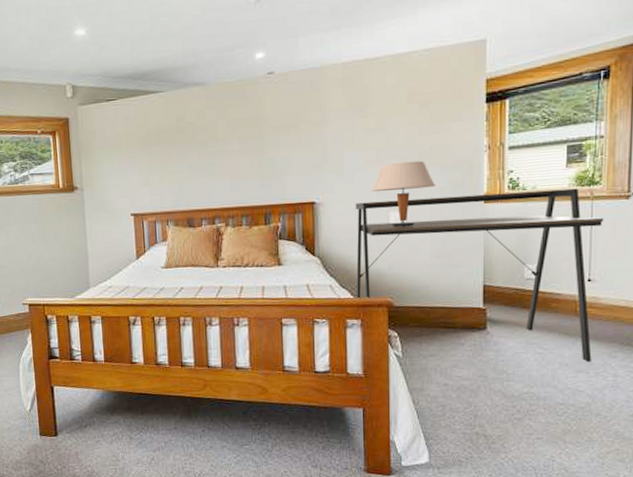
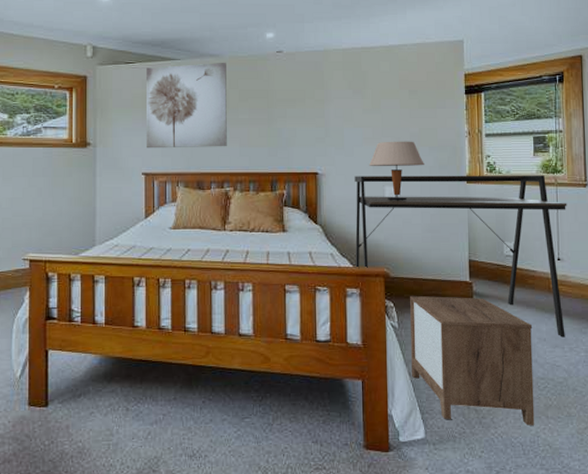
wall art: none [129,90,217,189] -> present [147,62,227,149]
nightstand: none [416,324,554,450] -> present [410,295,535,425]

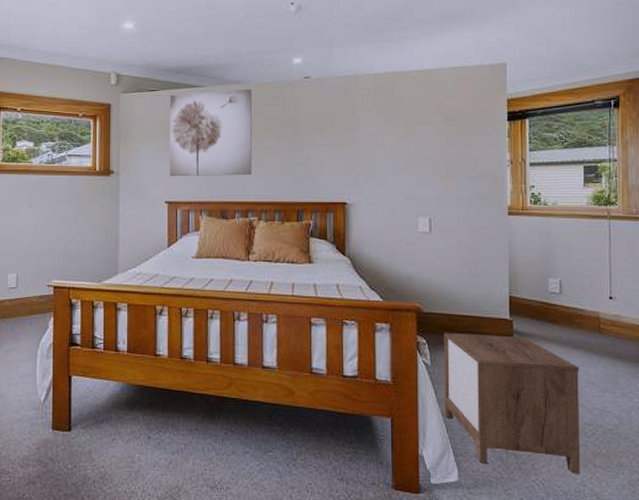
desk: present [354,175,567,338] -> none [385,206,621,382]
table lamp: present [369,141,424,201] -> none [401,170,461,233]

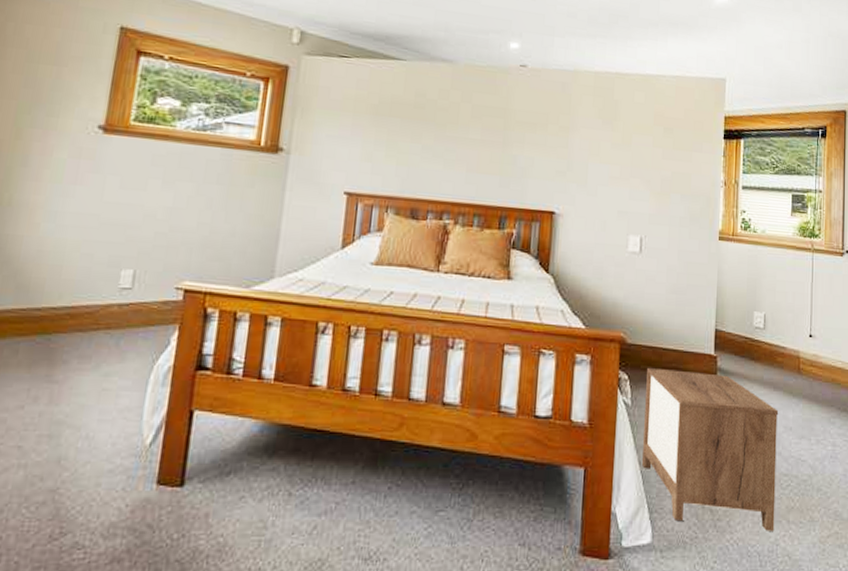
wall art: present [170,88,252,177] -> none [353,64,461,171]

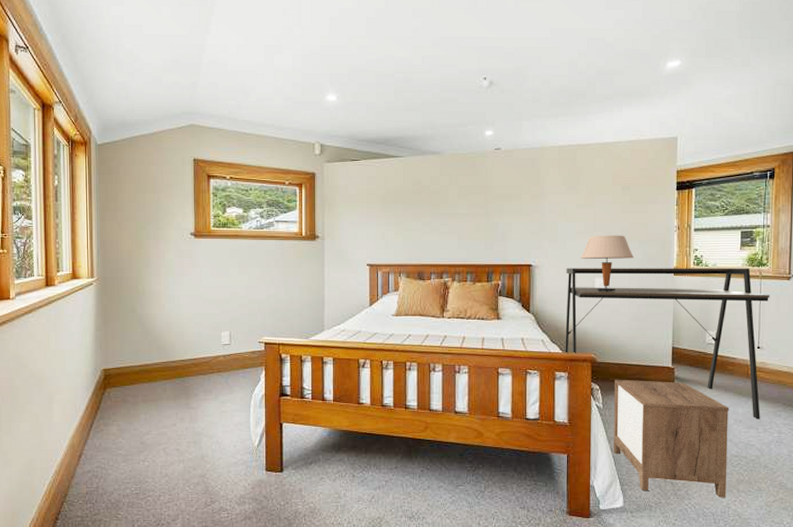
desk: none [587,220,823,427] -> present [564,268,770,419]
table lamp: none [614,183,675,254] -> present [581,235,634,292]

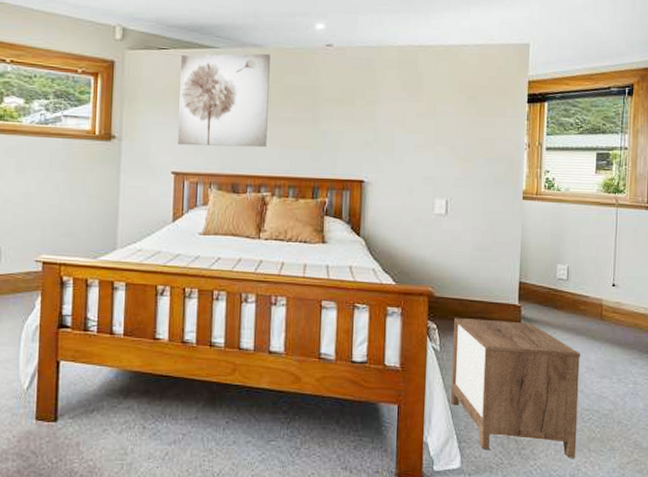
wall art: none [371,159,447,241] -> present [178,53,270,148]
desk: present [564,268,770,419] -> none [397,186,627,368]
table lamp: present [581,235,634,292] -> none [420,150,479,215]

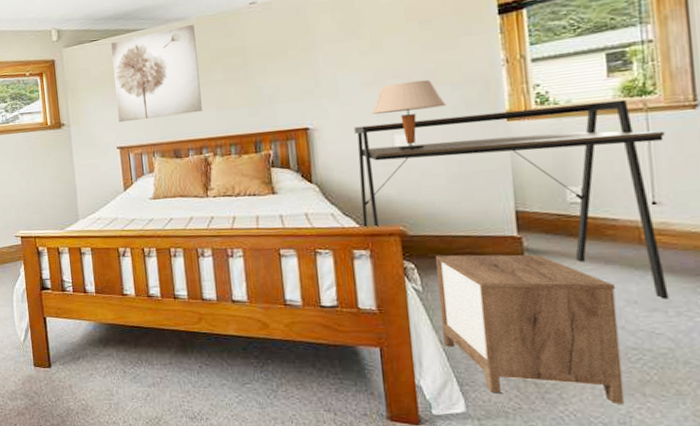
desk: none [397,186,627,368] -> present [354,99,669,299]
table lamp: none [420,150,479,215] -> present [372,79,446,151]

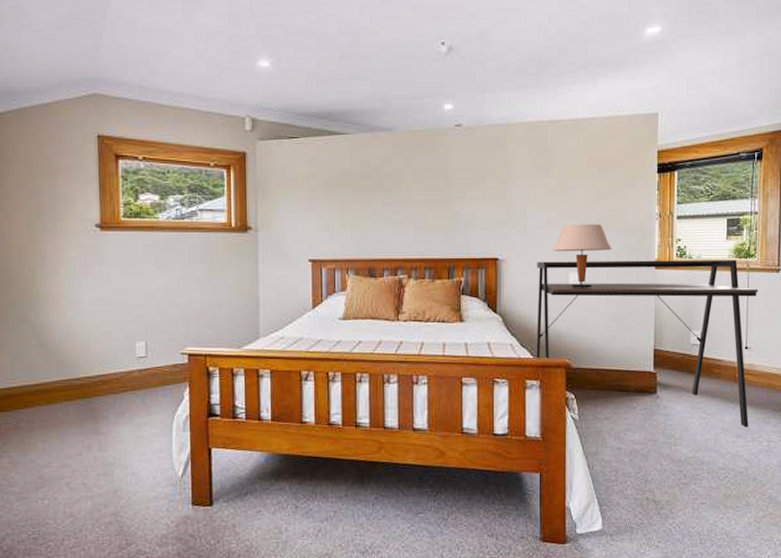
wall art: present [111,24,202,123] -> none [312,136,401,233]
nightstand: present [436,254,625,404] -> none [591,386,716,515]

